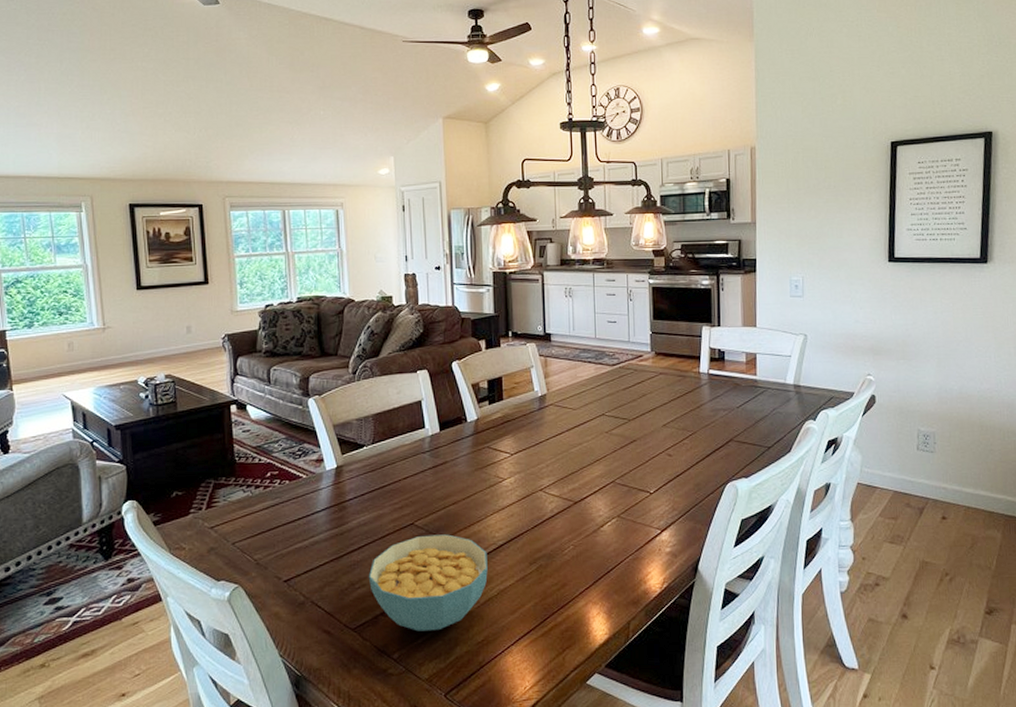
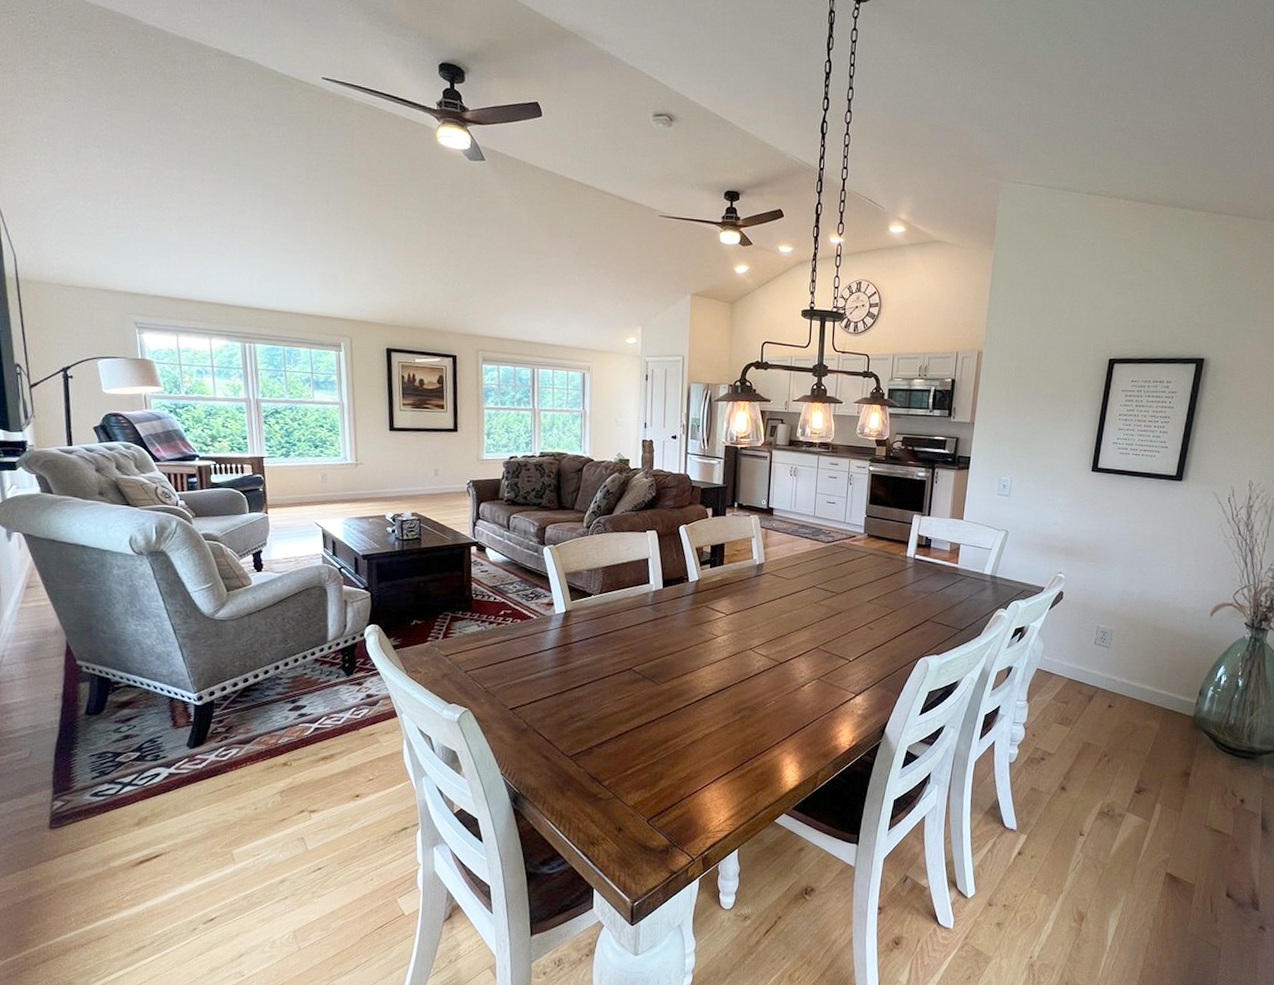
cereal bowl: present [368,534,488,631] -> none [586,679,697,765]

